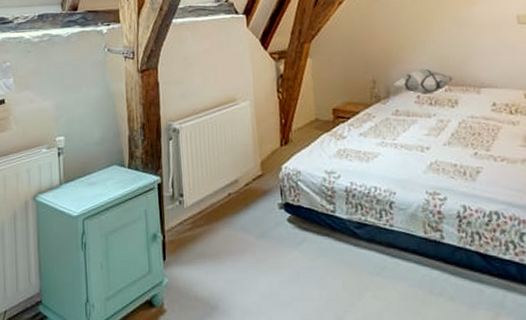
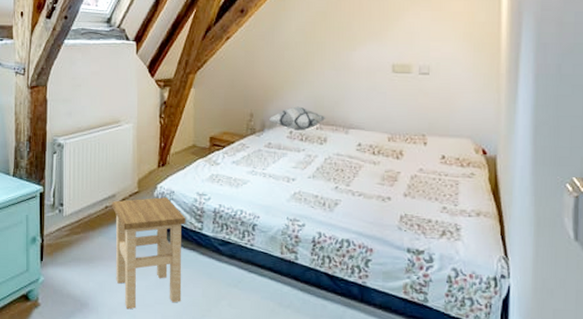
stool: none [235,179,321,310] -> present [112,197,186,310]

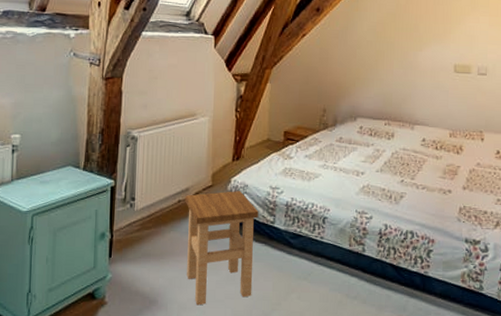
decorative pillow: present [268,106,326,131] -> none [340,103,394,126]

